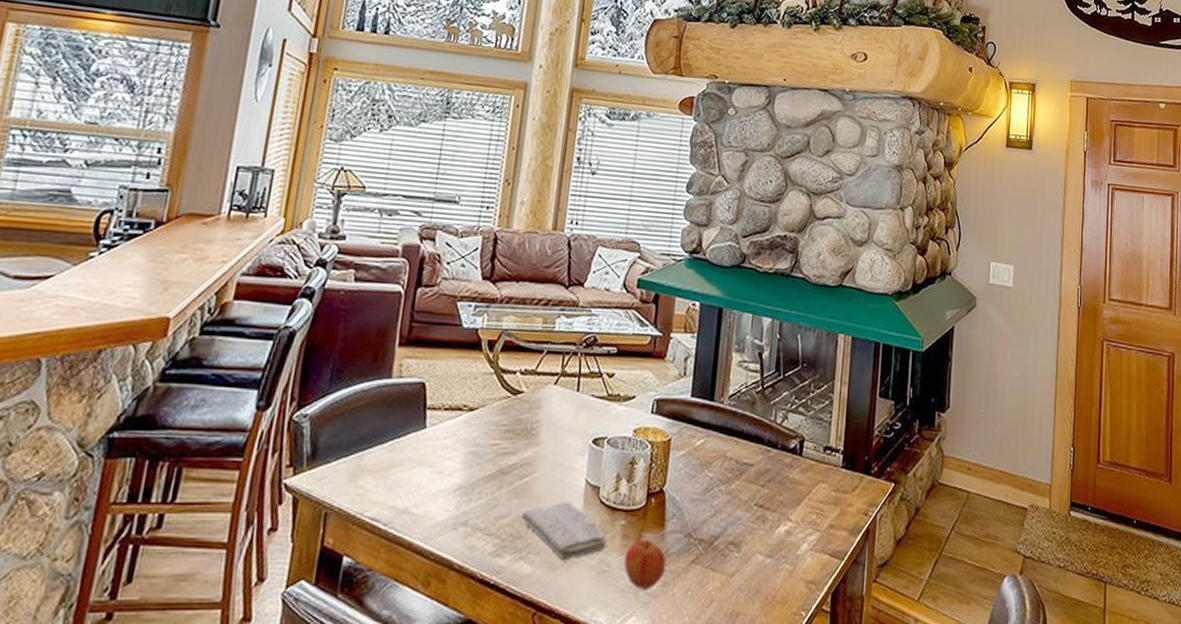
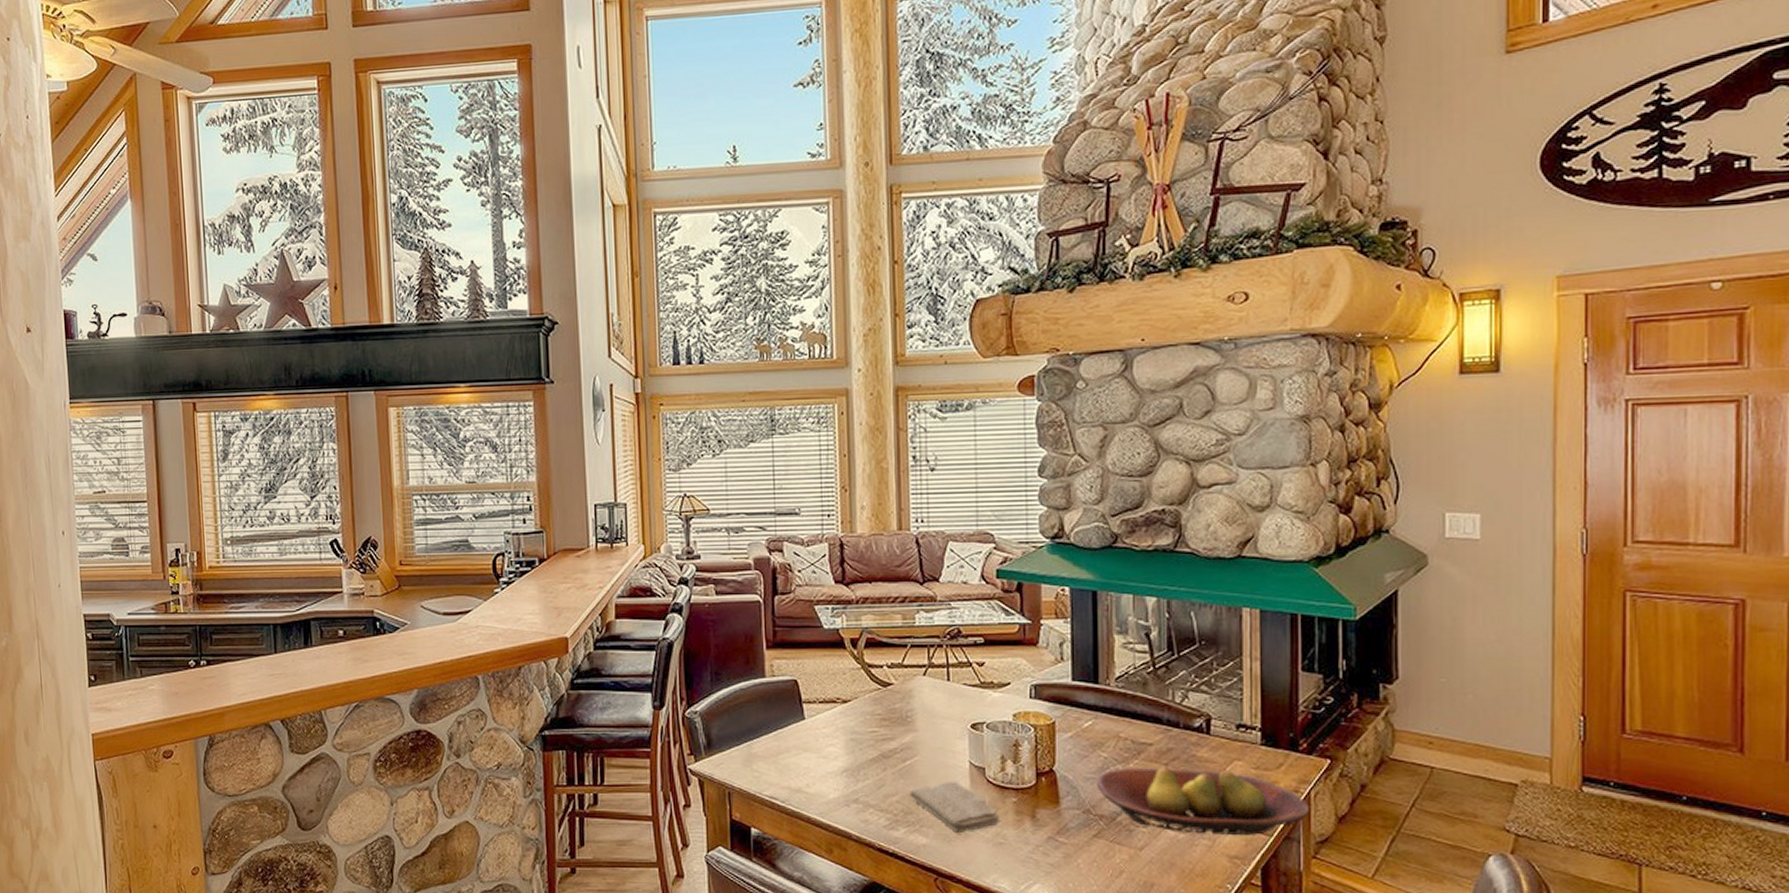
apple: present [623,540,667,590] -> none [1020,816,1066,861]
fruit bowl: none [700,487,875,559] -> present [1097,765,1309,835]

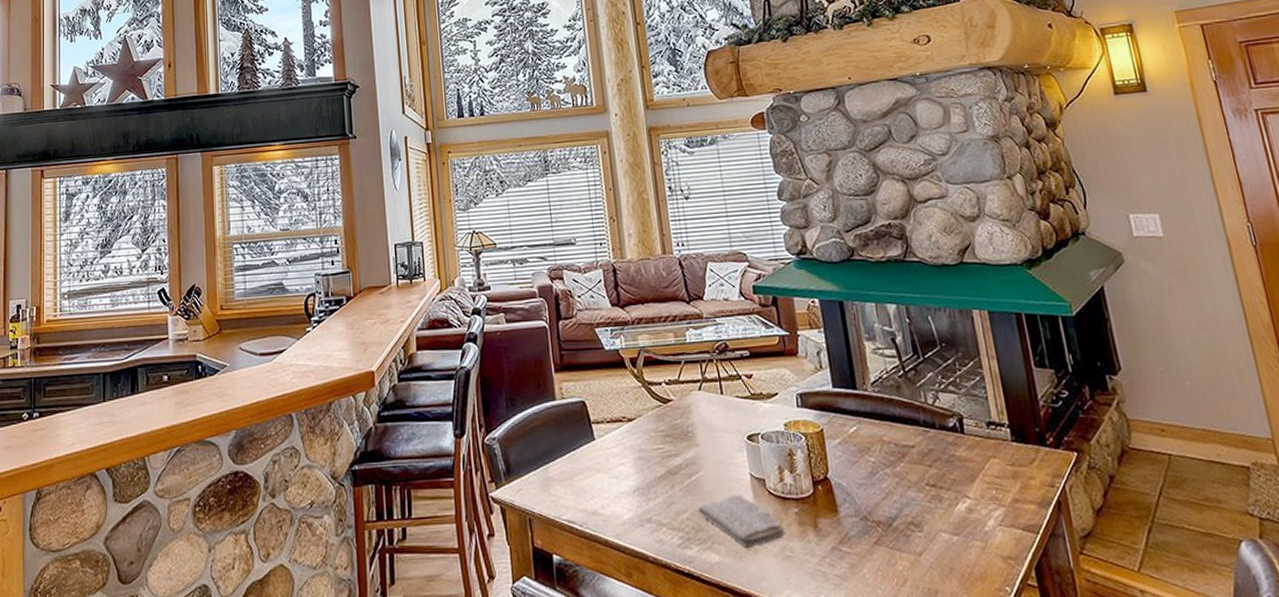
fruit bowl: present [1097,765,1309,835] -> none [869,467,1068,535]

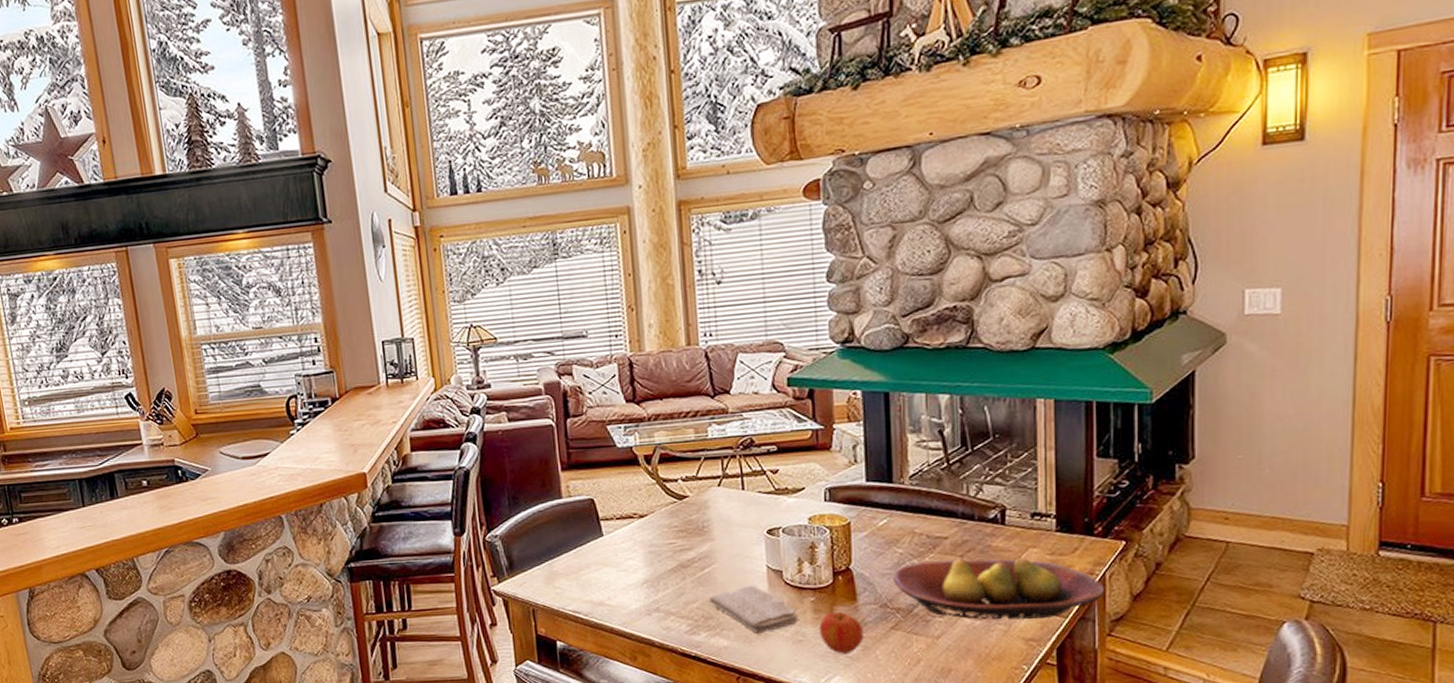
apple: none [805,525,850,572] -> present [818,612,864,654]
fruit bowl: none [869,467,1068,535] -> present [893,557,1104,620]

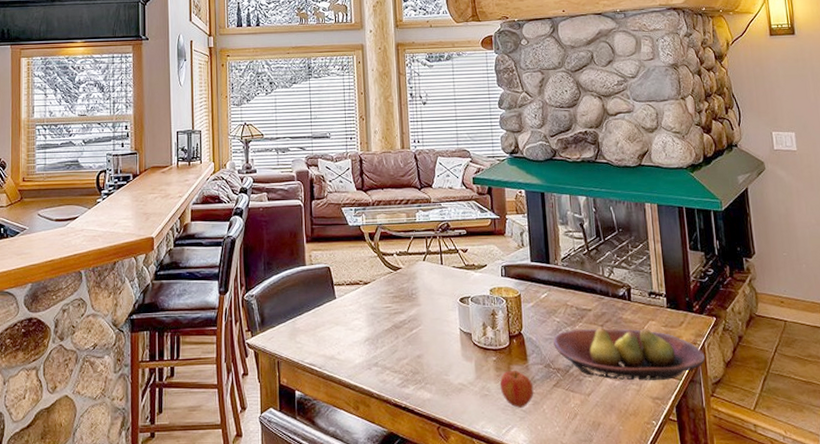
washcloth: present [709,585,800,635] -> none [416,345,485,389]

